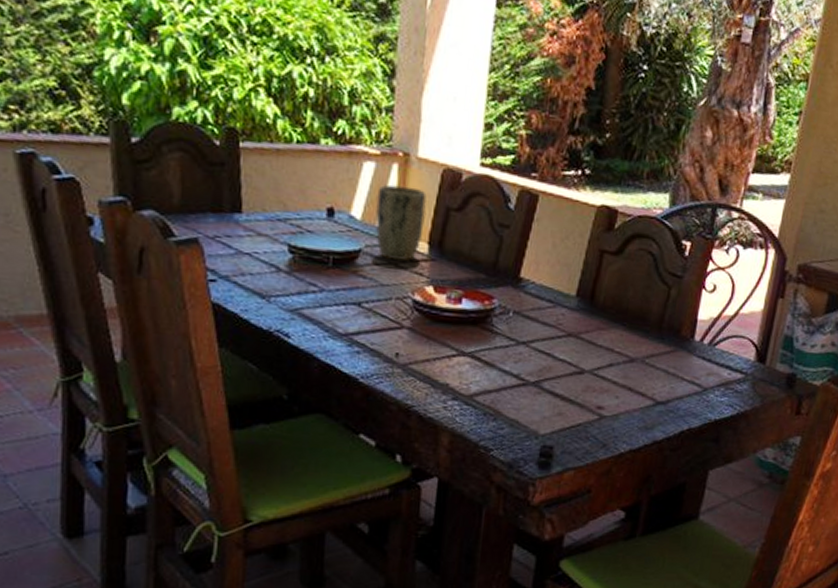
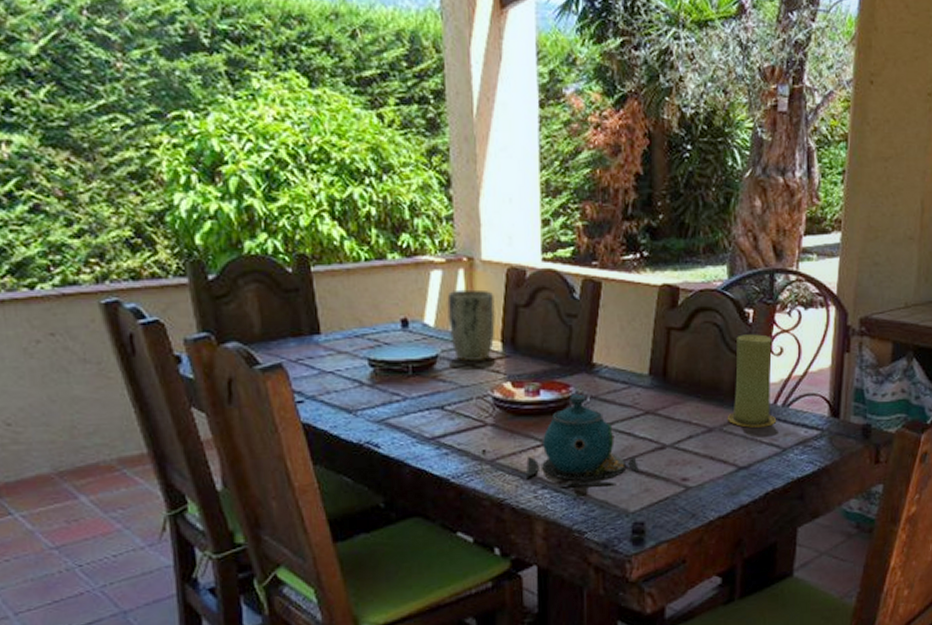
teapot: none [438,307,554,406] -> present [526,395,639,487]
candle: none [650,266,706,364] -> present [727,334,776,428]

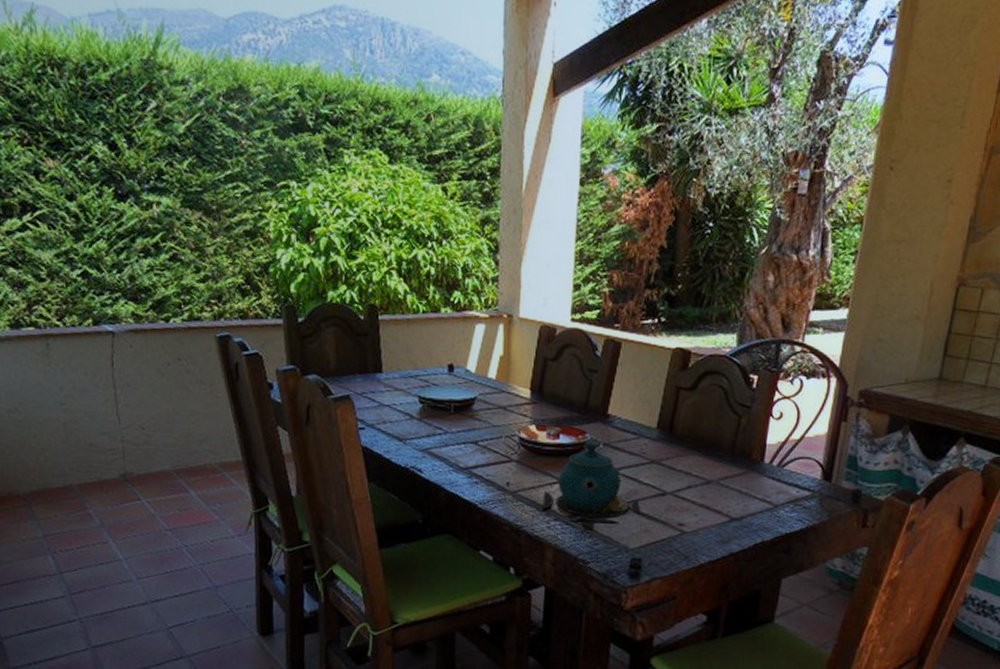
plant pot: present [447,289,495,362] -> none [487,341,528,406]
candle: present [727,334,776,428] -> none [724,398,773,484]

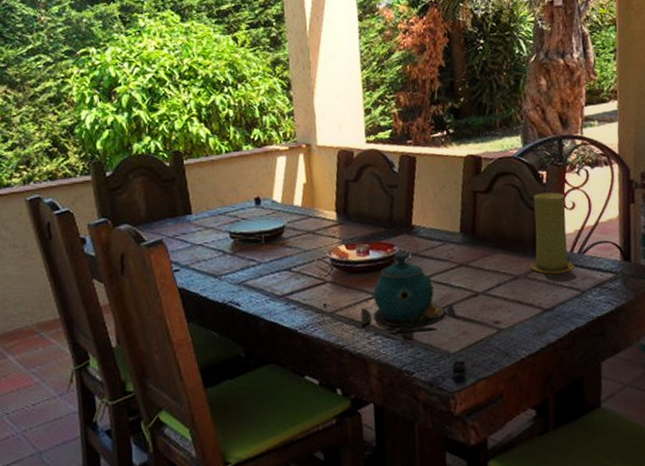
candle: none [724,398,773,484] -> present [530,192,574,274]

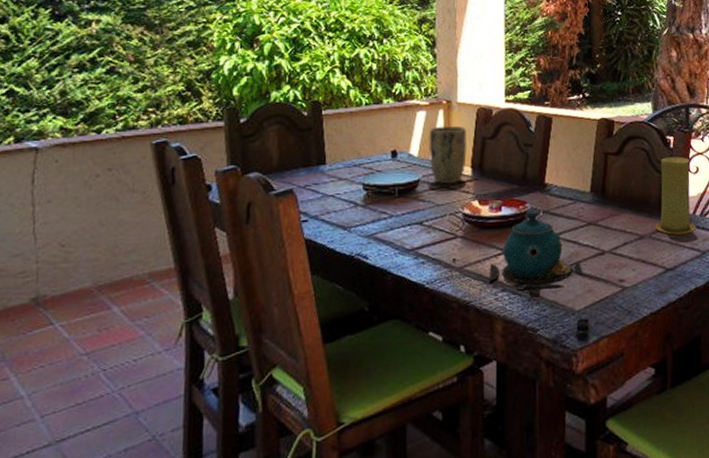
plant pot: none [291,169,331,230] -> present [429,125,467,185]

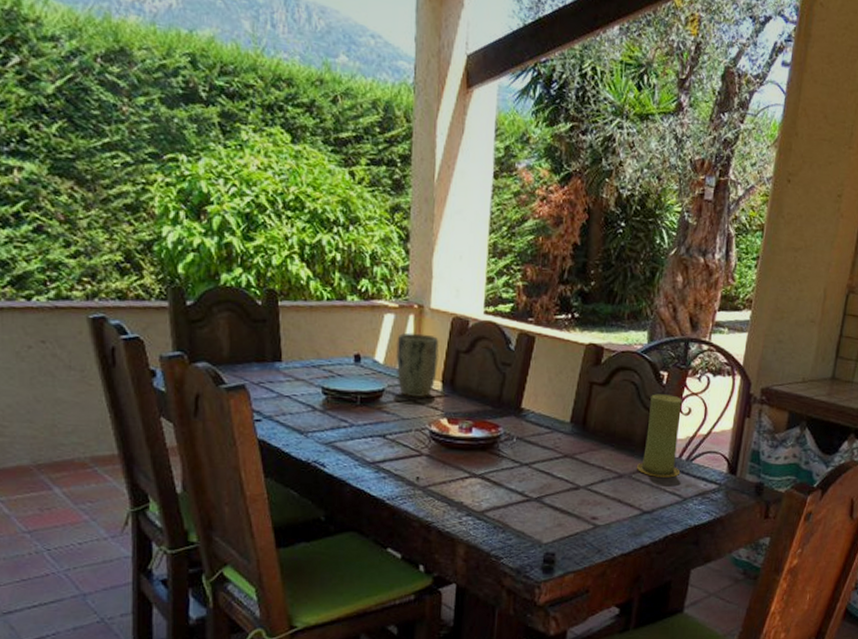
teapot: present [489,210,583,290] -> none [454,435,554,519]

